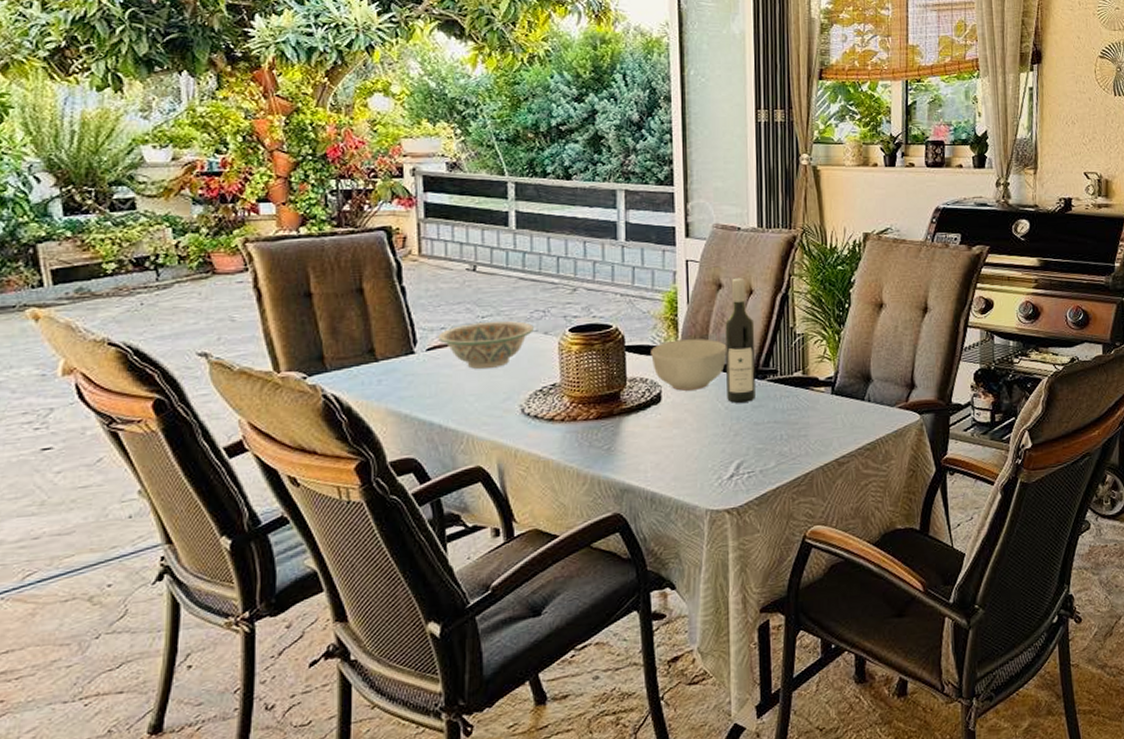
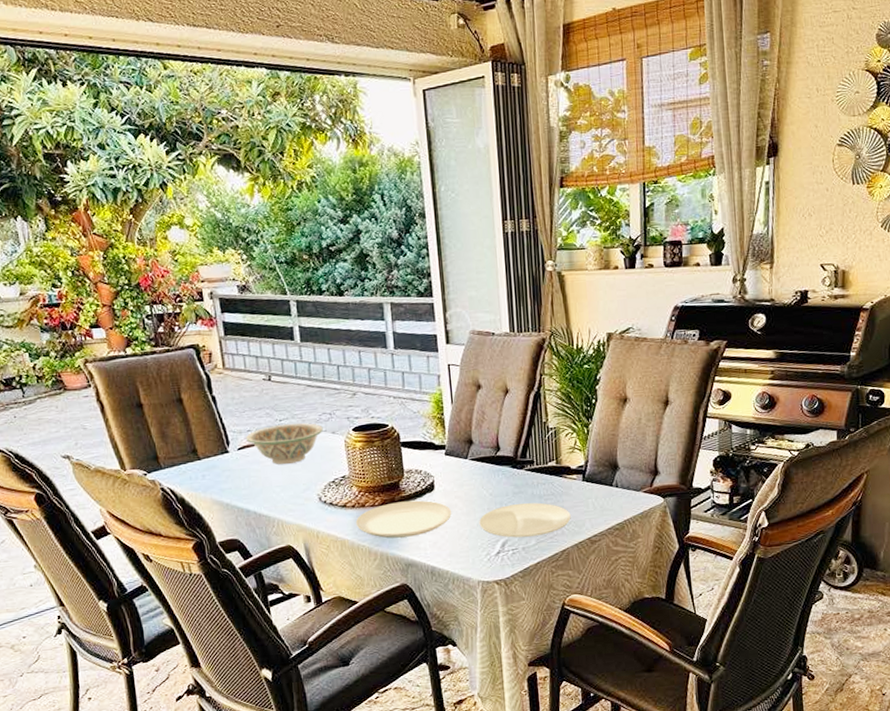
plate: none [564,413,680,459] -> present [355,500,452,539]
bowl: present [651,338,727,391] -> none [423,434,489,480]
plate: none [711,418,817,459] -> present [479,502,571,538]
bottle: present [725,277,756,403] -> none [485,378,516,490]

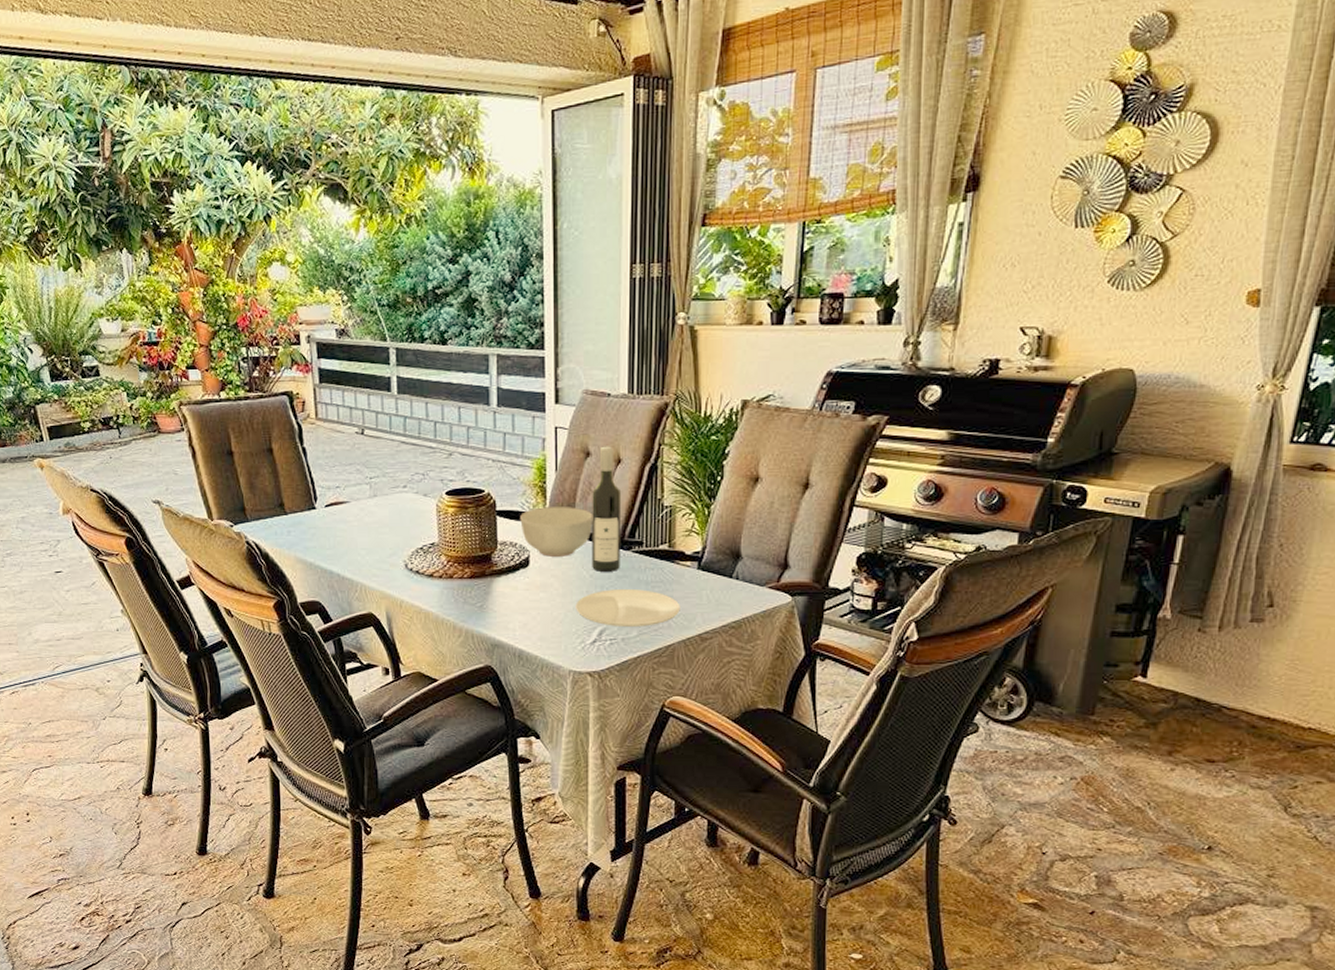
decorative bowl: present [246,423,323,465] -> none [334,482,415,525]
plate: present [355,500,452,539] -> none [442,576,547,615]
bowl: none [423,434,489,480] -> present [520,507,593,557]
bottle: none [485,378,516,490] -> present [592,446,622,572]

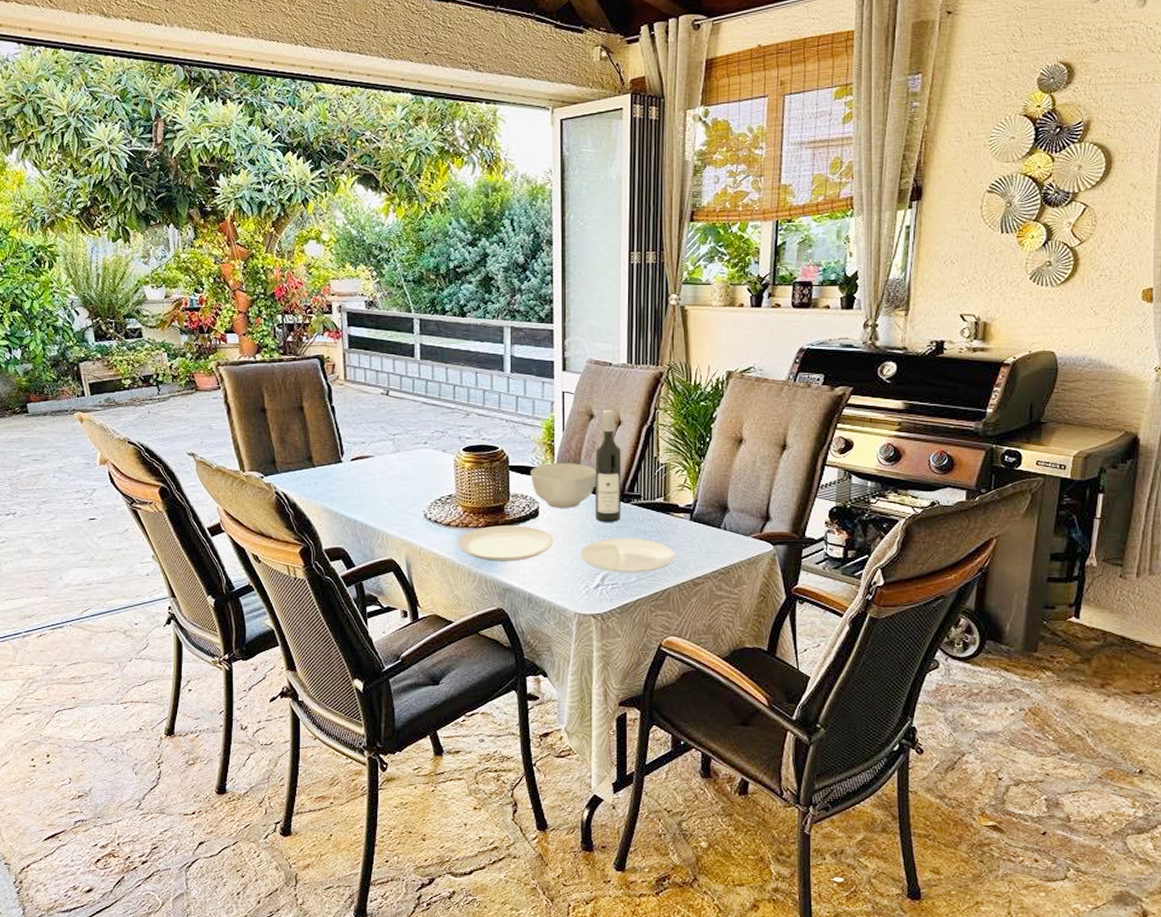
plate: none [442,576,547,615] -> present [458,525,554,561]

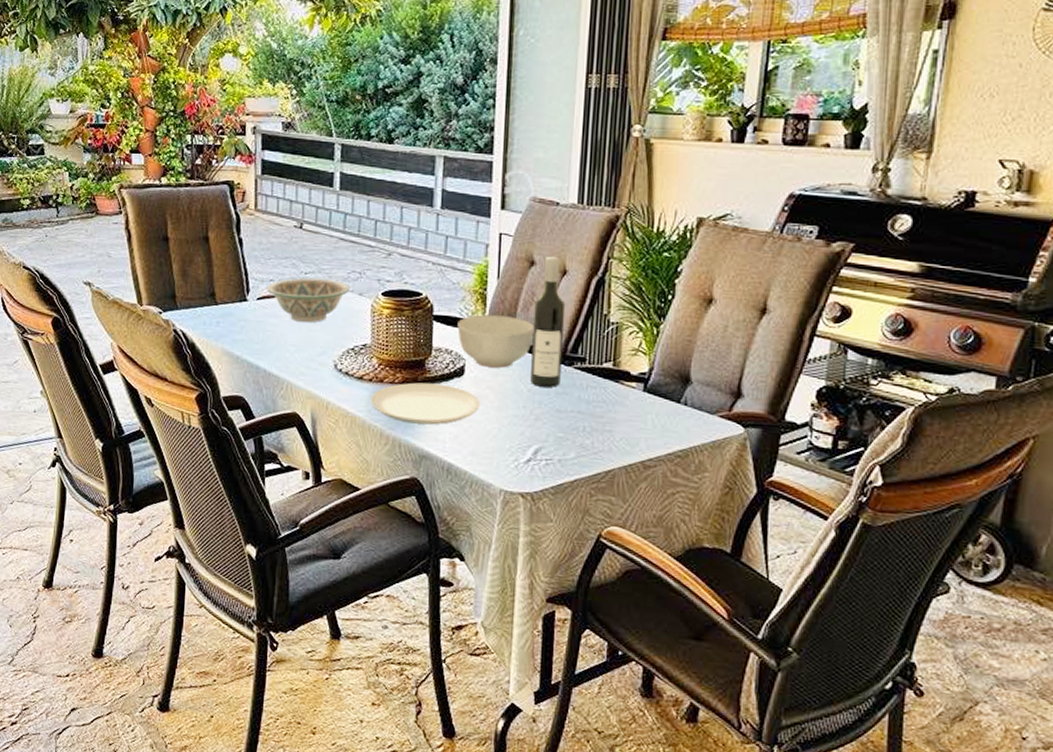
decorative bowl: none [360,438,434,478] -> present [267,277,350,322]
plate: present [580,538,675,572] -> none [510,406,623,449]

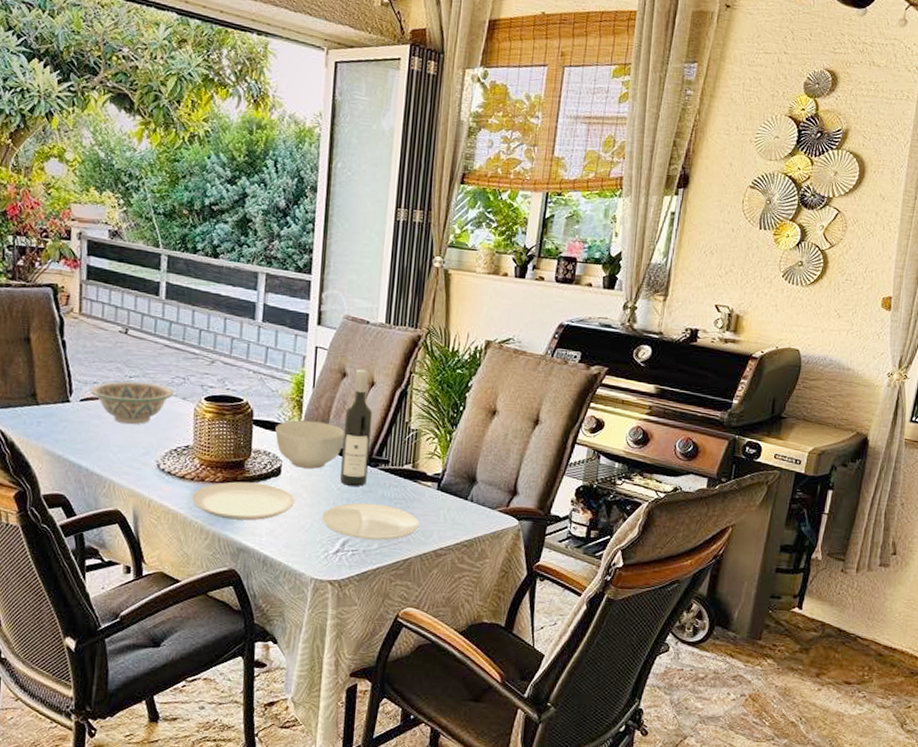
plate: none [510,406,623,449] -> present [322,503,419,540]

